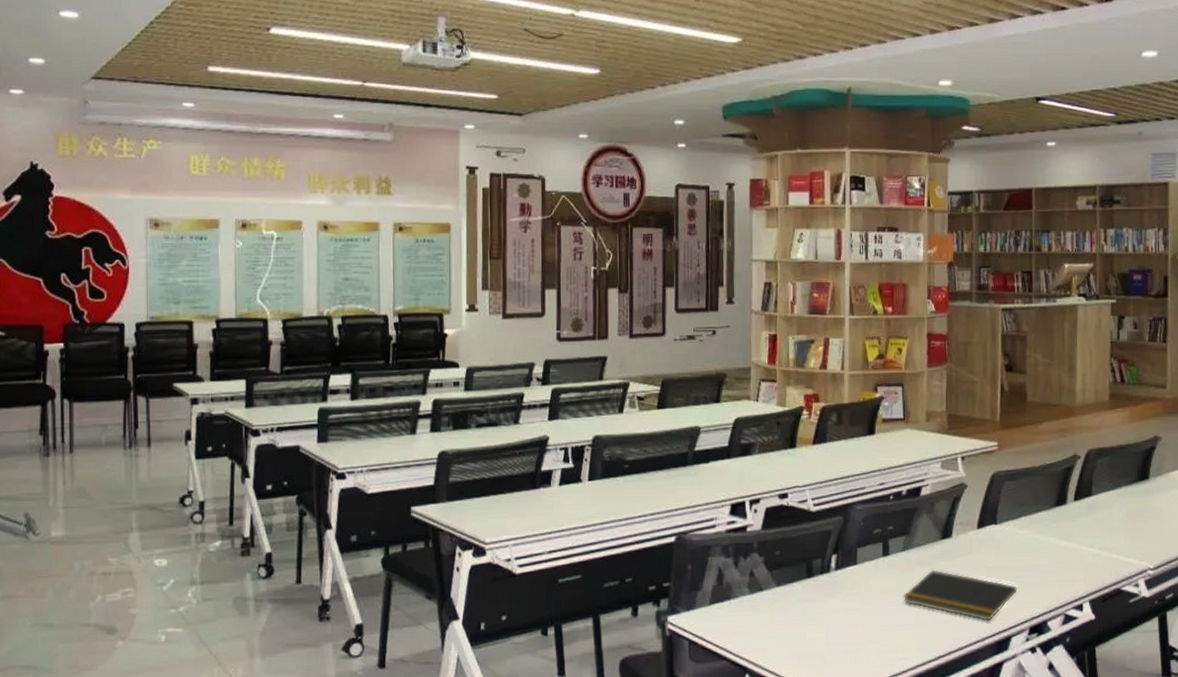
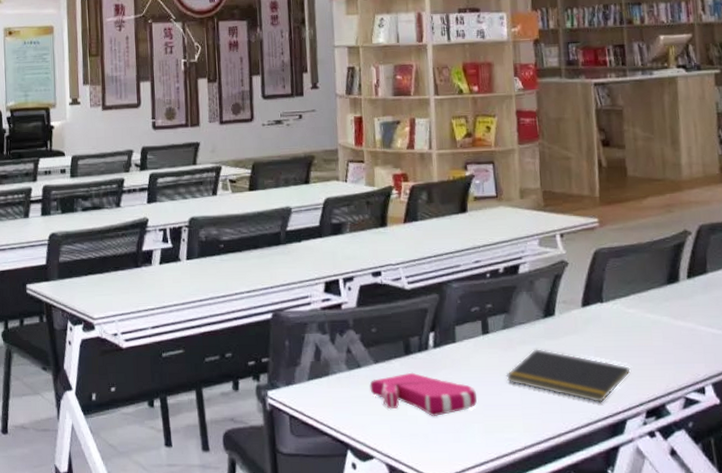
book: none [771,594,875,638] -> present [369,372,478,416]

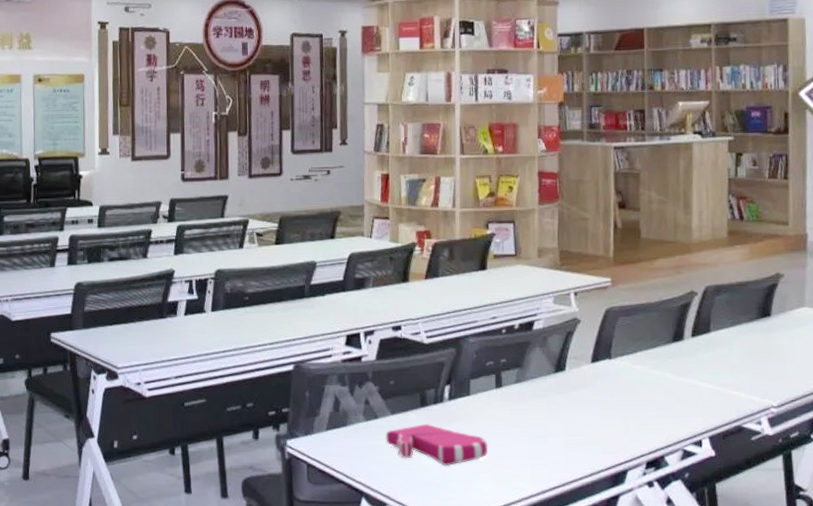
notepad: present [506,349,631,403] -> none [516,402,634,455]

